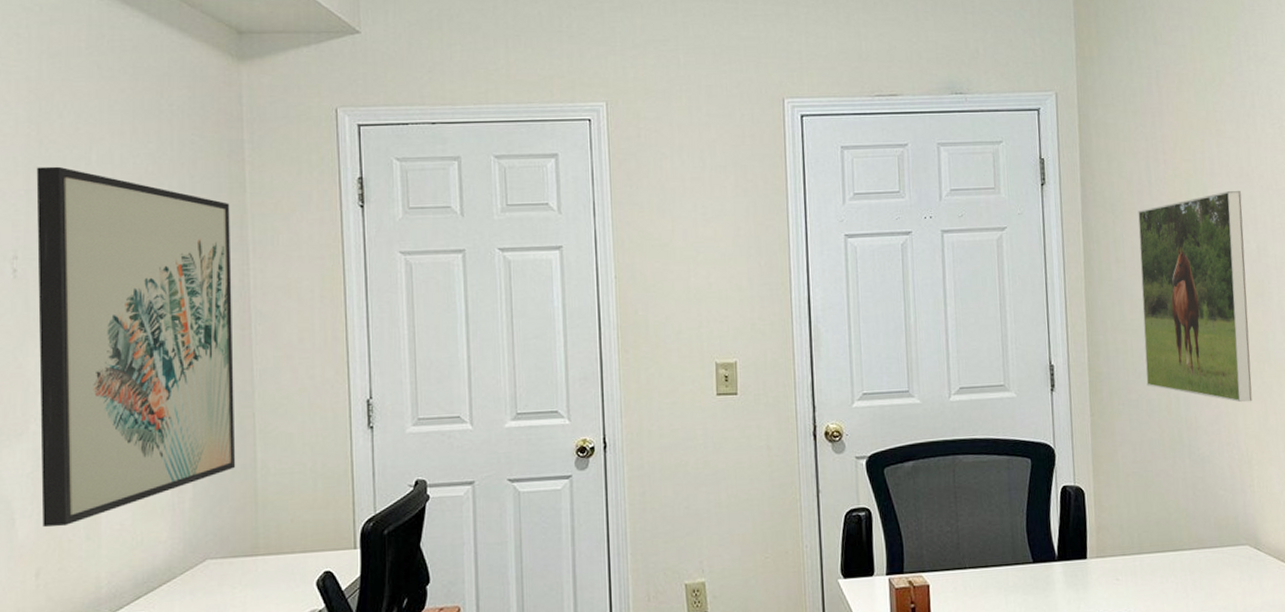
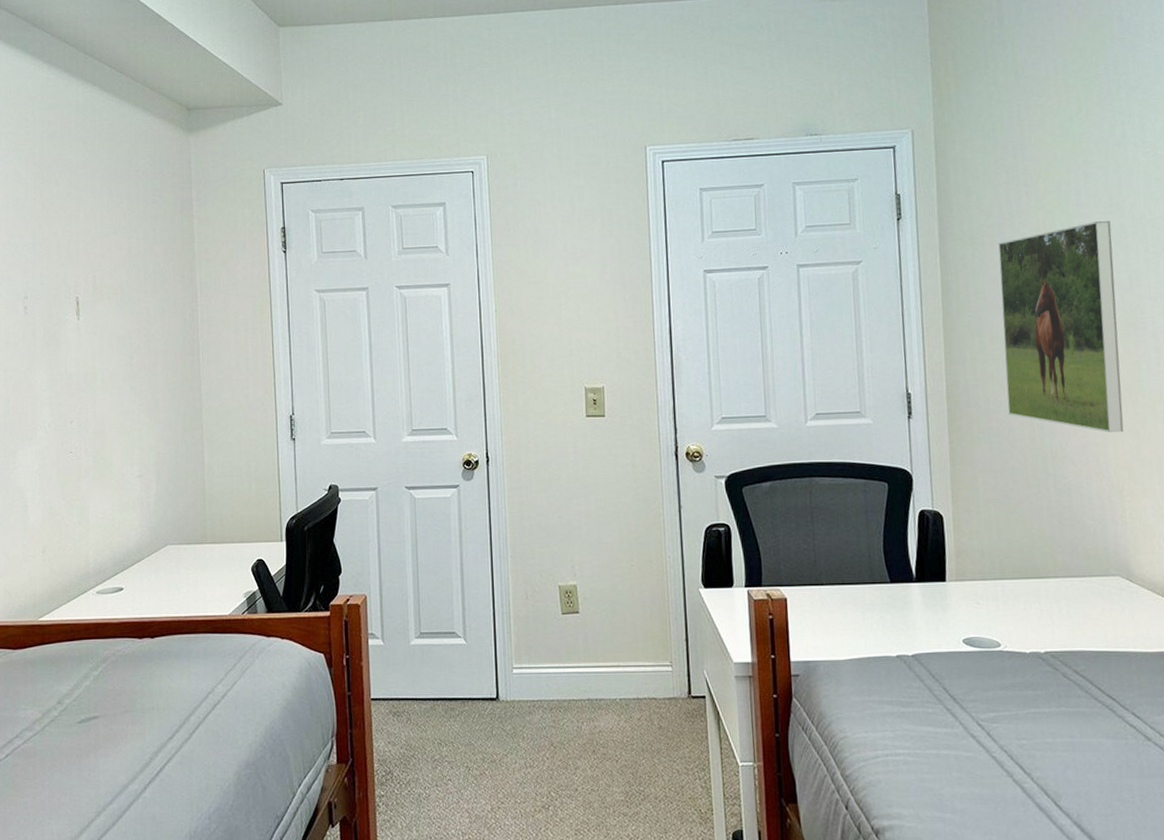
wall art: present [36,166,236,527] -> none [40,224,189,514]

